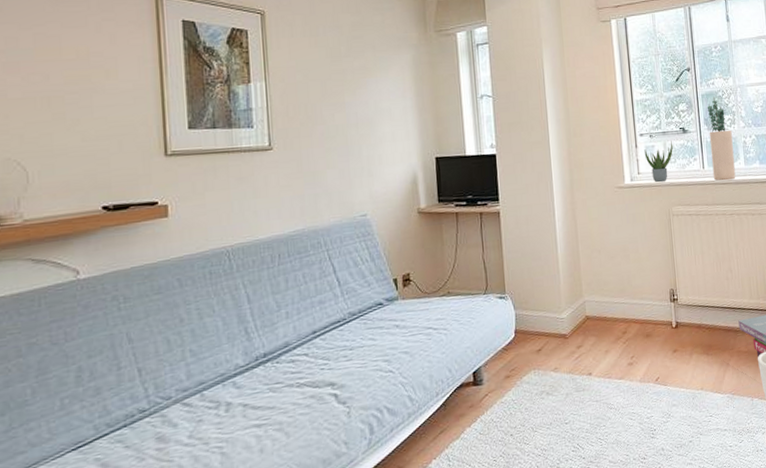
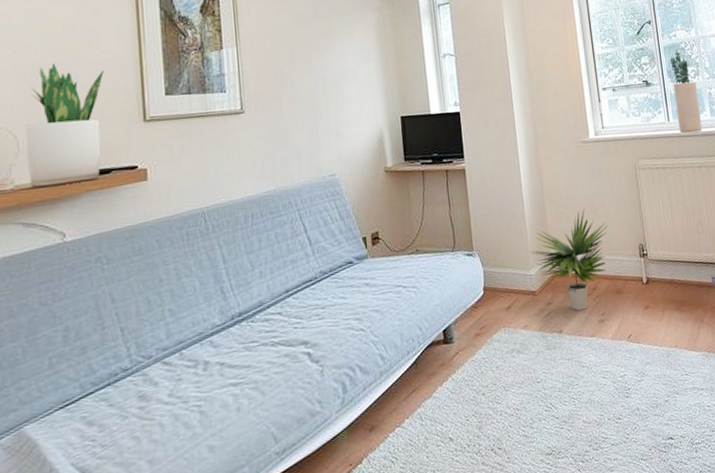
planter: none [35,92,122,223] -> present [25,63,104,188]
plant: none [562,253,641,354] -> present [530,208,608,311]
potted plant: present [644,141,673,183] -> none [607,94,637,137]

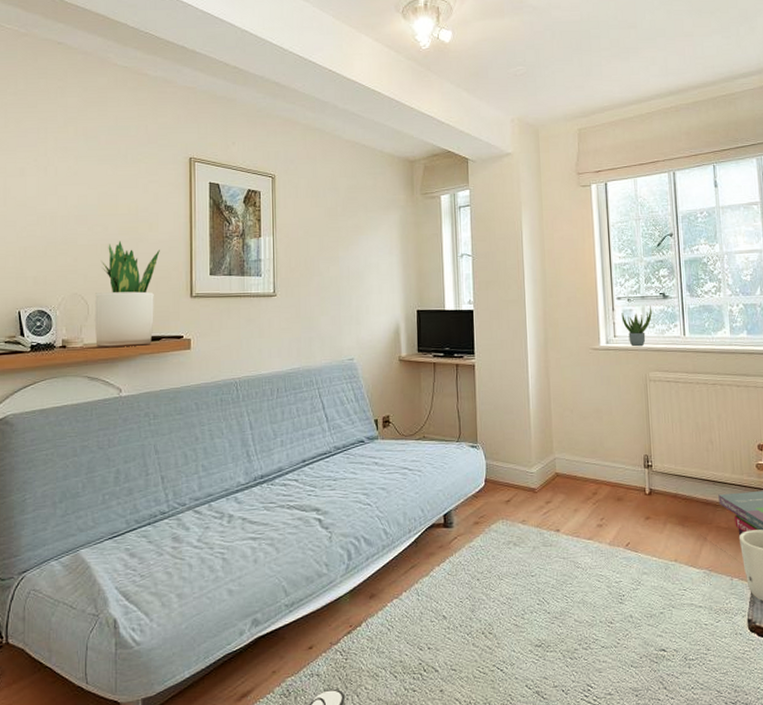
plant: present [530,208,608,311] -> none [533,414,614,513]
potted plant: none [607,94,637,137] -> present [621,306,652,347]
vase: present [669,48,702,134] -> none [690,262,720,349]

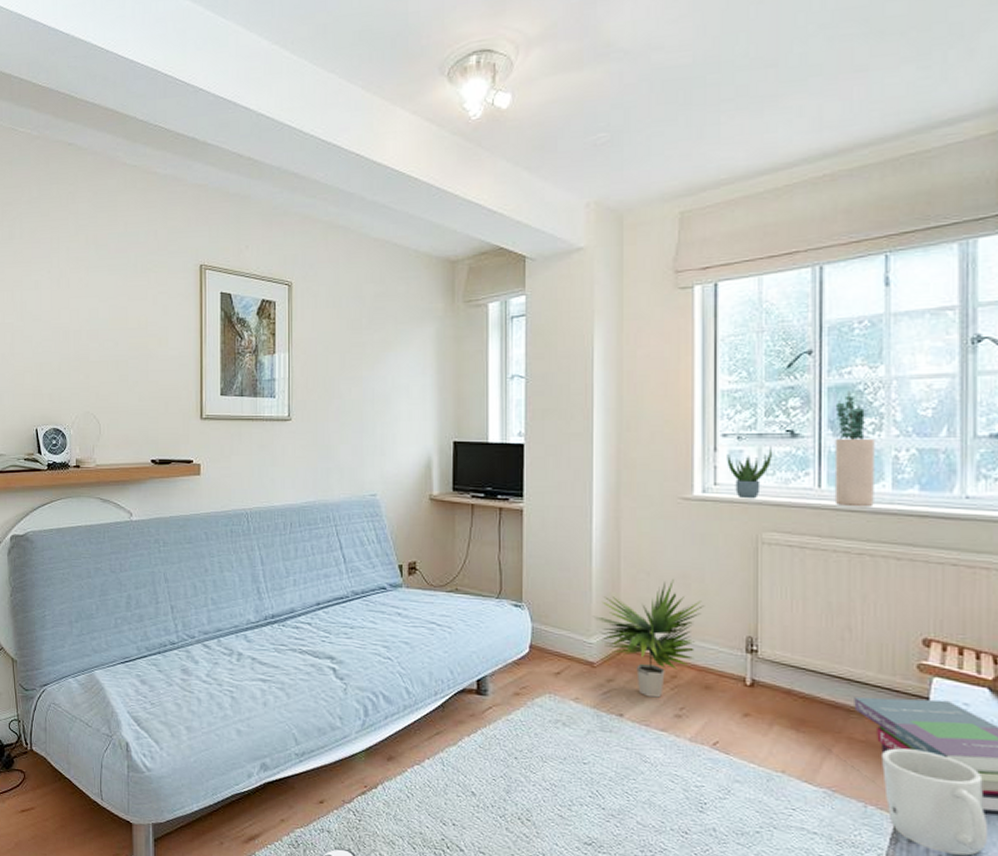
planter: present [94,241,160,347] -> none [105,357,170,469]
plant: none [533,414,614,513] -> present [593,579,705,698]
vase: none [690,262,720,349] -> present [834,390,875,507]

